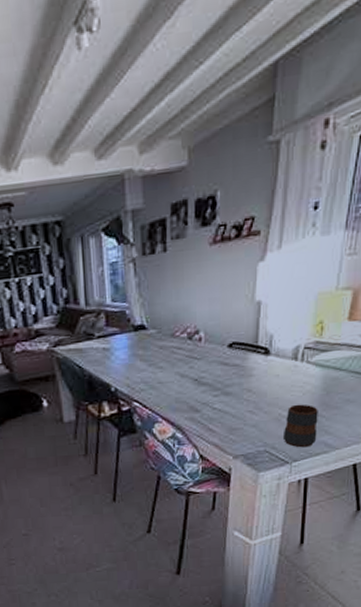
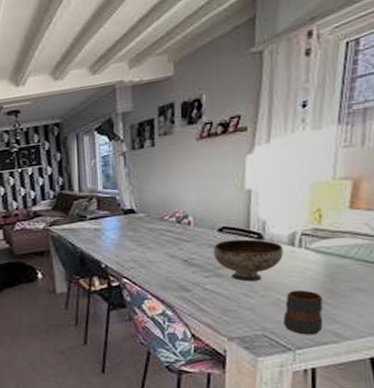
bowl: none [222,354,287,399] -> present [213,239,283,282]

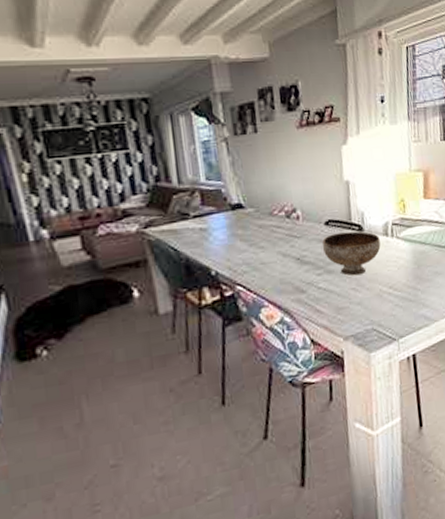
mug: present [282,290,323,335] -> none [386,278,417,323]

